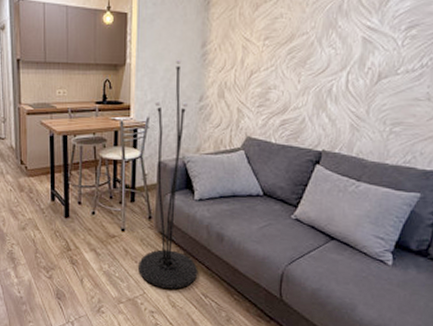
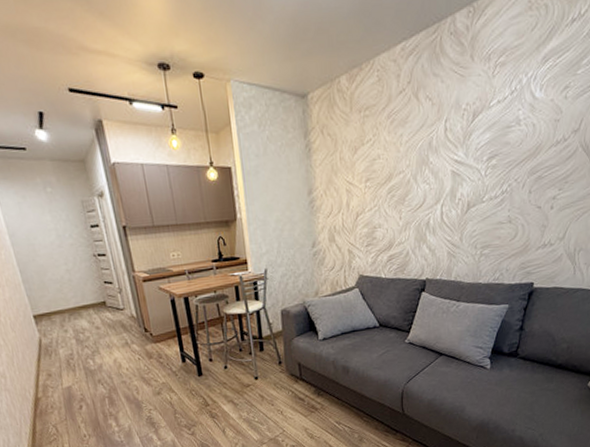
floor lamp: present [138,59,198,289] -> none [270,208,330,424]

